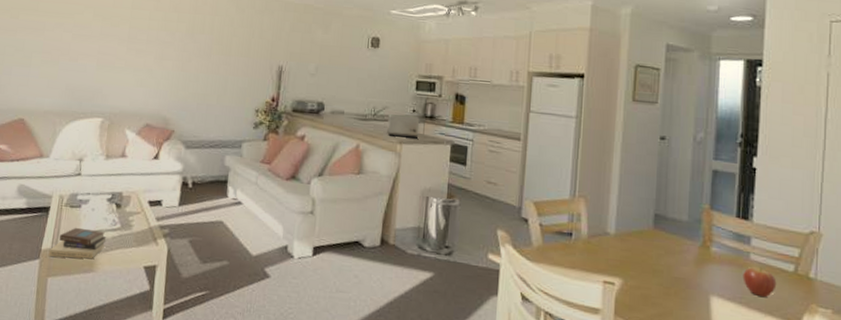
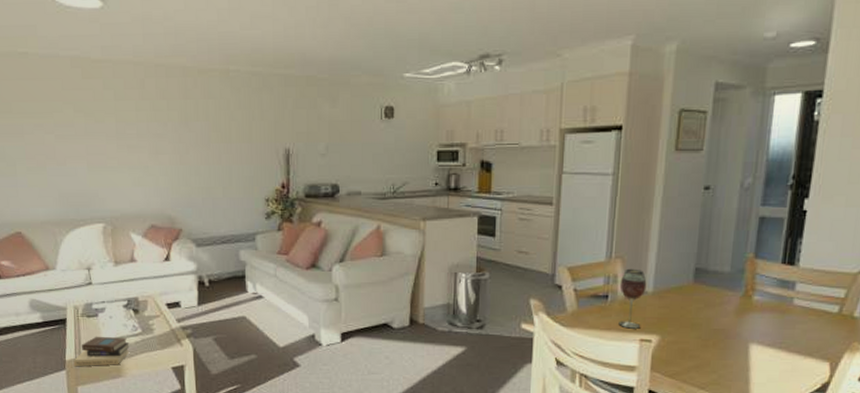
toaster: present [387,114,420,139] -> none [409,190,444,213]
wineglass: none [582,208,609,270] -> present [618,268,647,329]
fruit: present [742,267,777,297] -> none [784,312,820,339]

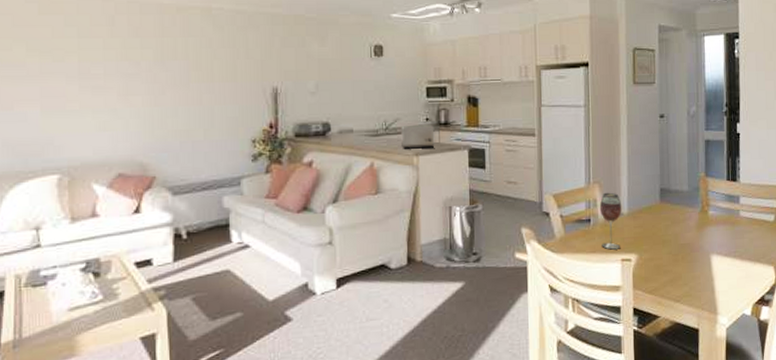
books: present [73,336,130,367] -> none [11,307,87,351]
toaster: none [409,190,444,213] -> present [401,125,435,149]

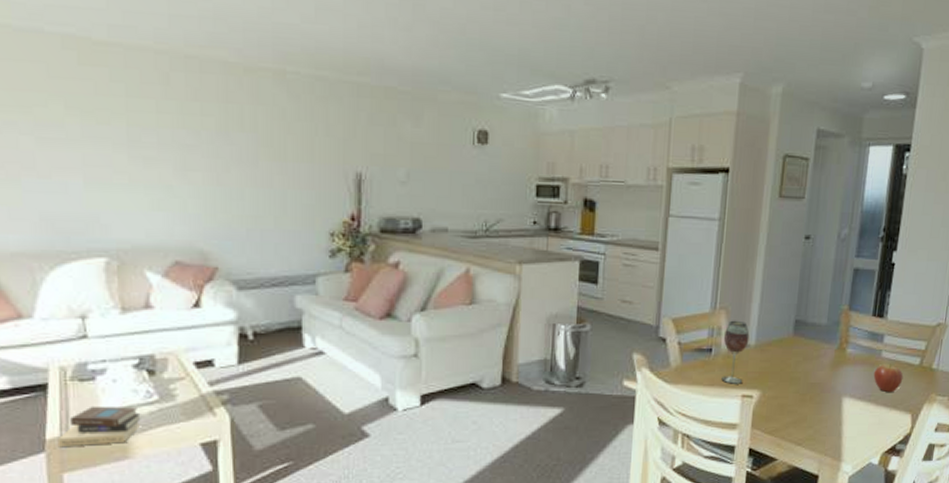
books: none [11,307,87,351] -> present [57,406,141,448]
toaster: present [401,125,435,149] -> none [503,229,543,256]
fruit: none [735,223,762,248] -> present [873,365,904,392]

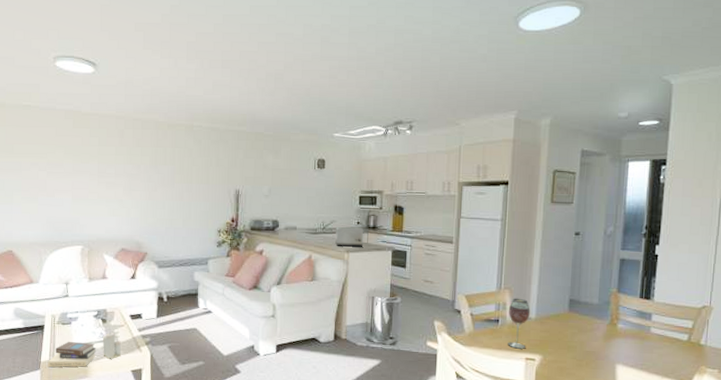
candle: none [149,387,182,429] -> present [102,331,121,359]
toaster: none [503,229,543,256] -> present [335,227,364,247]
fruit: present [873,365,904,392] -> none [644,339,673,362]

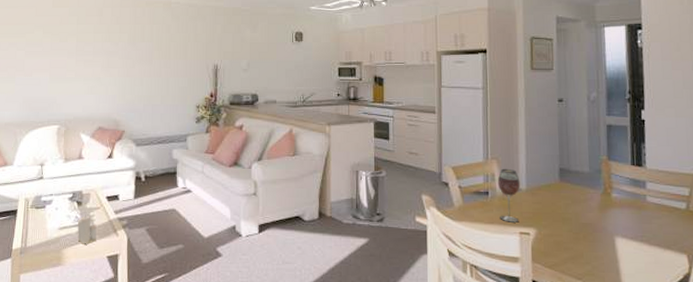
books: present [47,341,97,368] -> none [19,226,71,256]
toaster: present [335,227,364,247] -> none [316,100,345,119]

